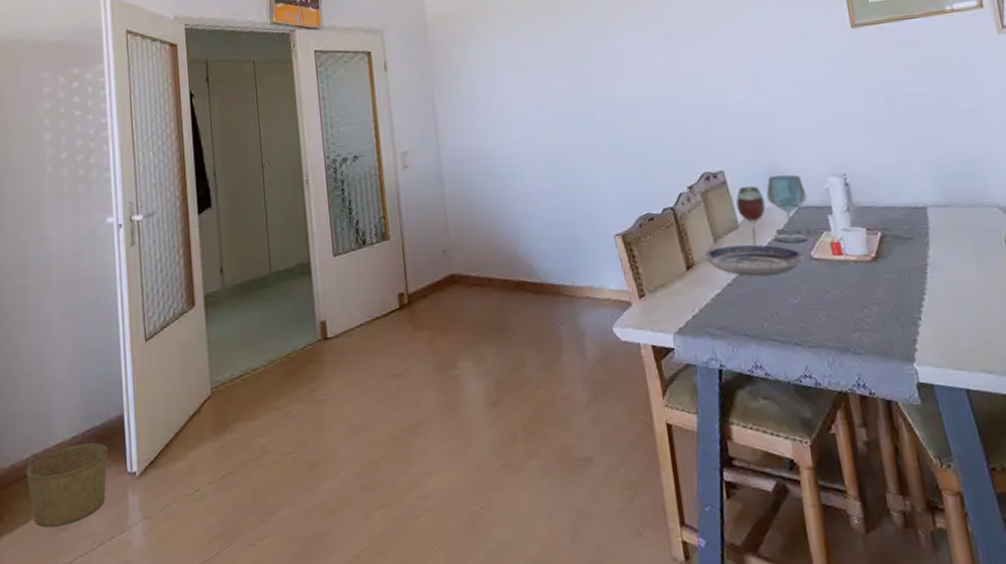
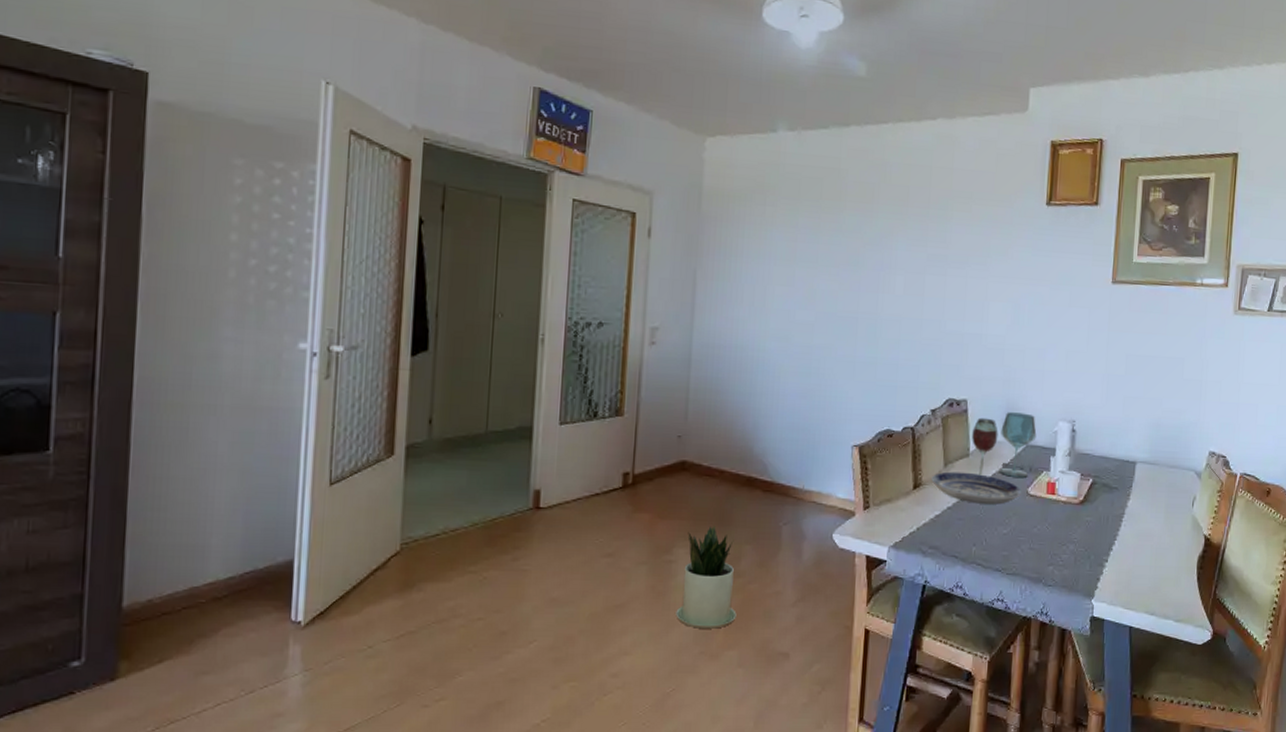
basket: present [26,443,108,528] -> none [166,586,270,670]
planter: none [469,335,531,441] -> present [676,526,737,629]

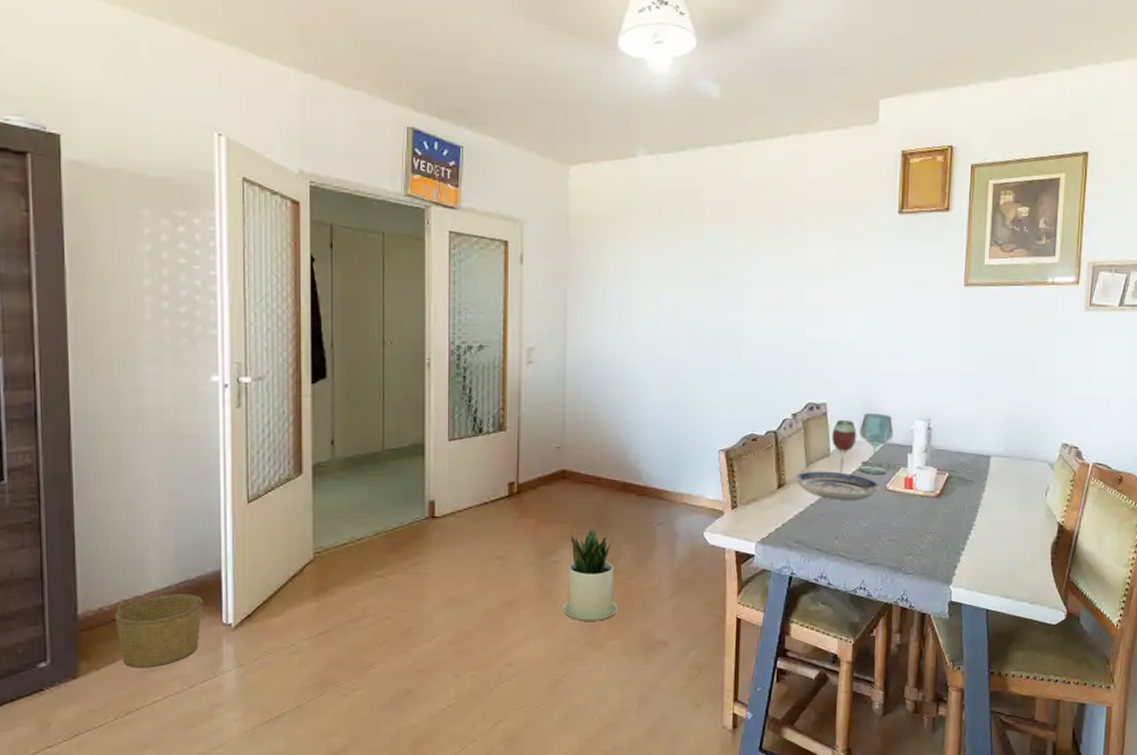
basket: none [166,586,270,670] -> present [115,594,203,668]

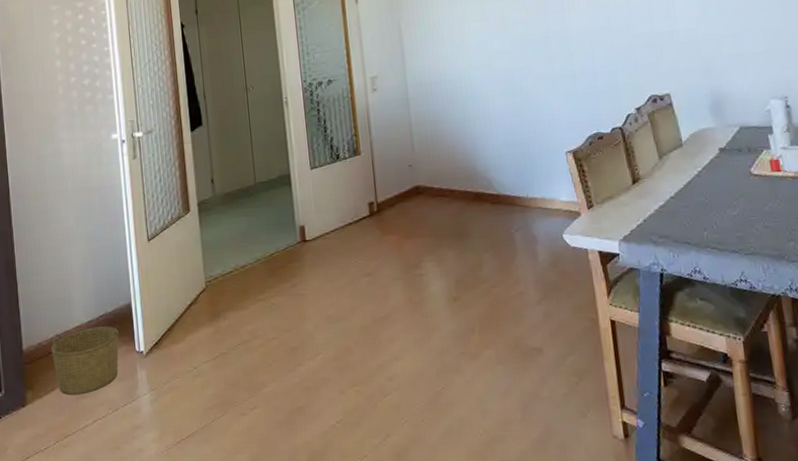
planter: present [562,528,618,621] -> none [432,239,488,332]
plate: present [794,471,881,500] -> none [648,161,745,190]
wineglass: present [832,419,857,474] -> none [681,107,709,163]
wine glass: present [859,413,894,474] -> none [710,97,749,160]

